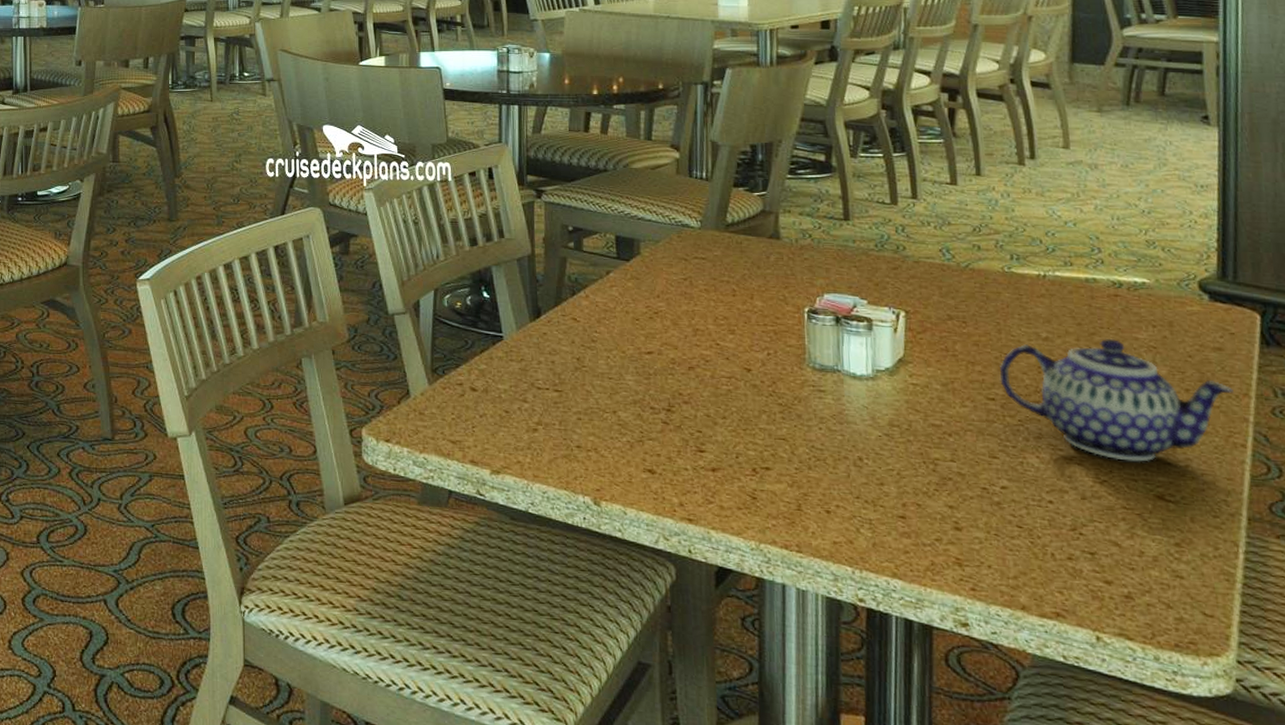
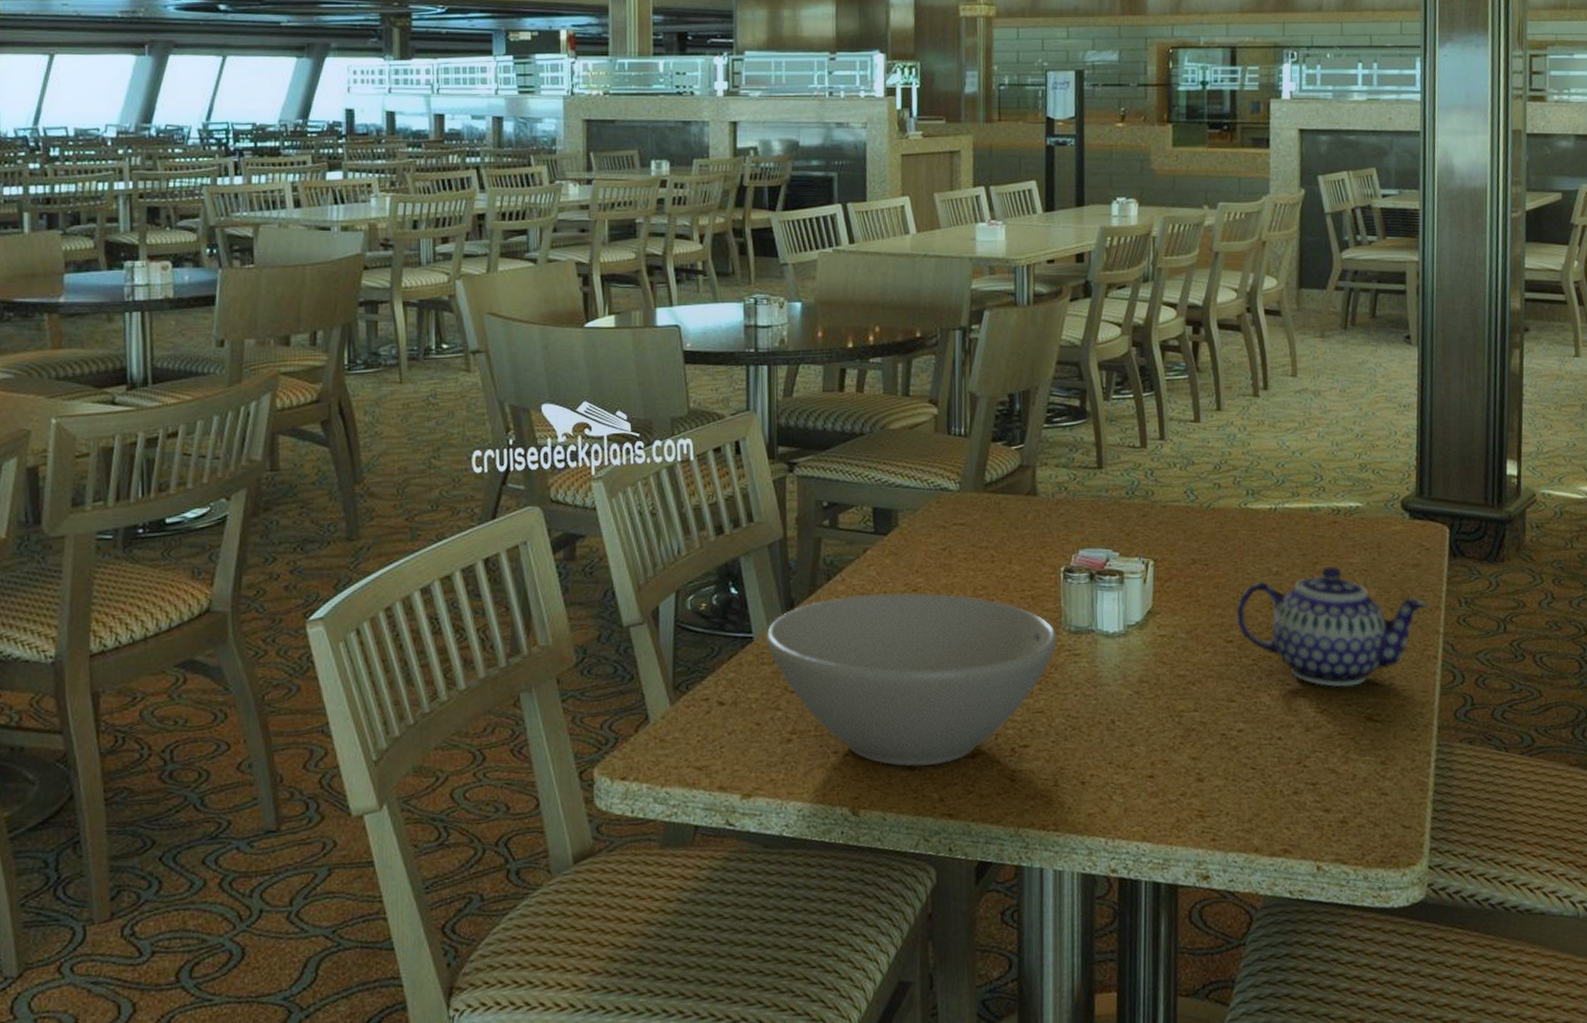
bowl: none [515,311,802,473] -> present [766,593,1058,767]

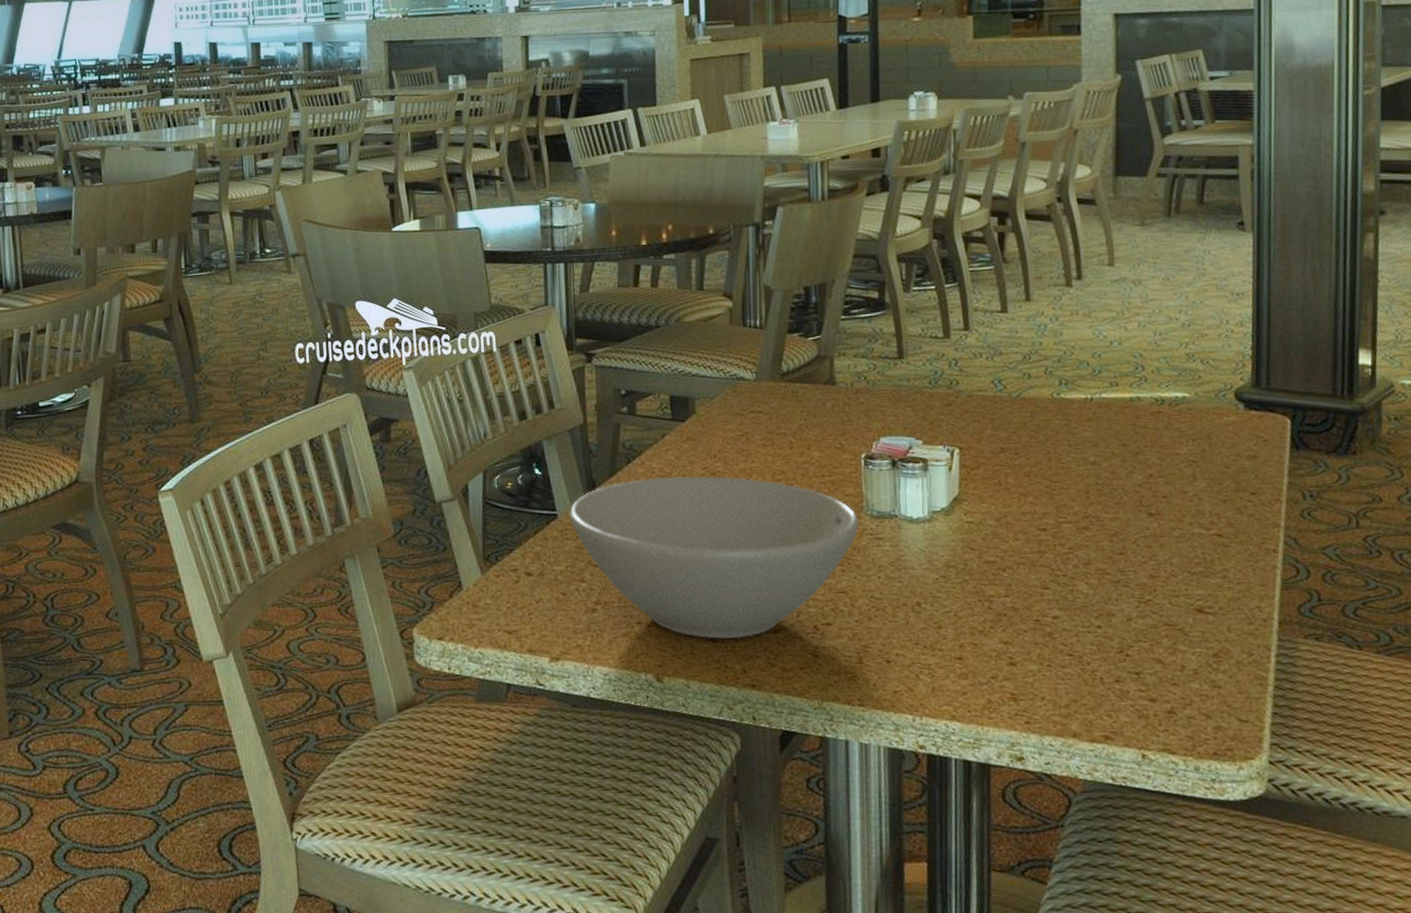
teapot: present [1237,565,1428,687] -> none [1050,456,1266,578]

